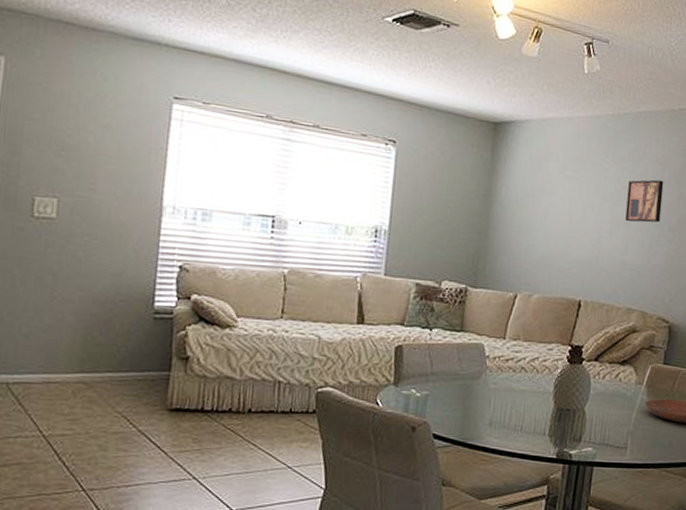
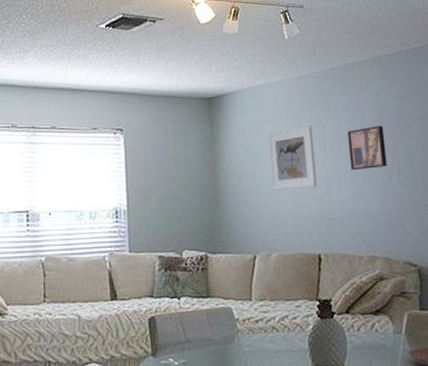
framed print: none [544,168,595,233] -> present [268,125,318,191]

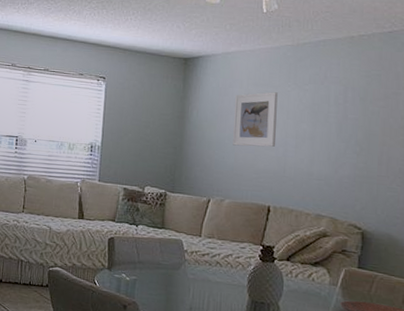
wall art: present [347,126,388,171] -> none [310,99,348,138]

